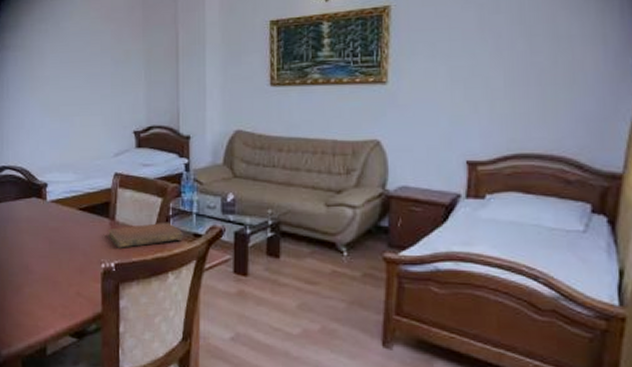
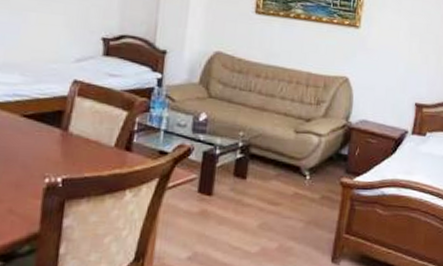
notebook: present [107,222,184,248] -> none [56,136,149,163]

